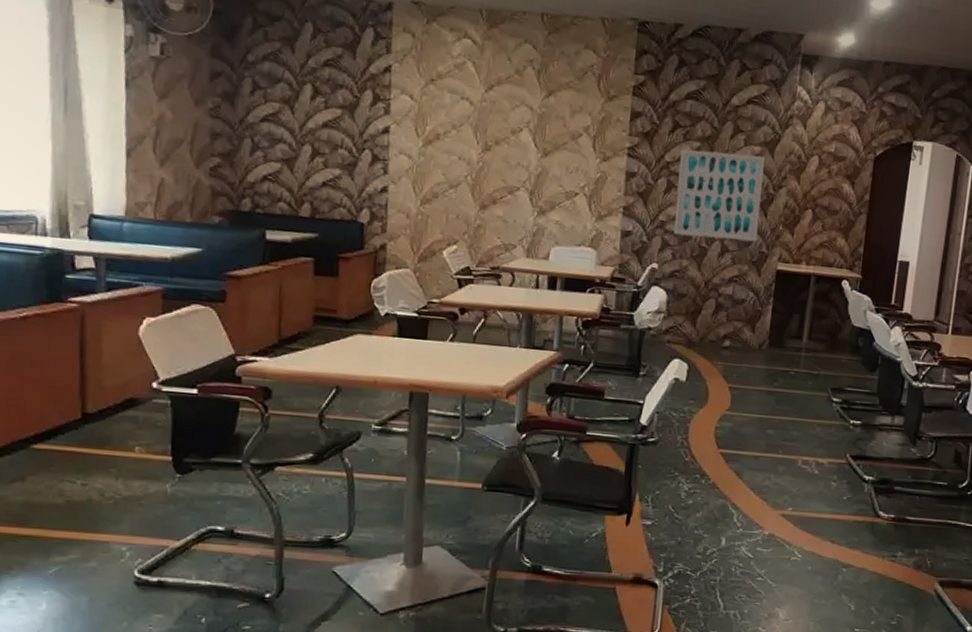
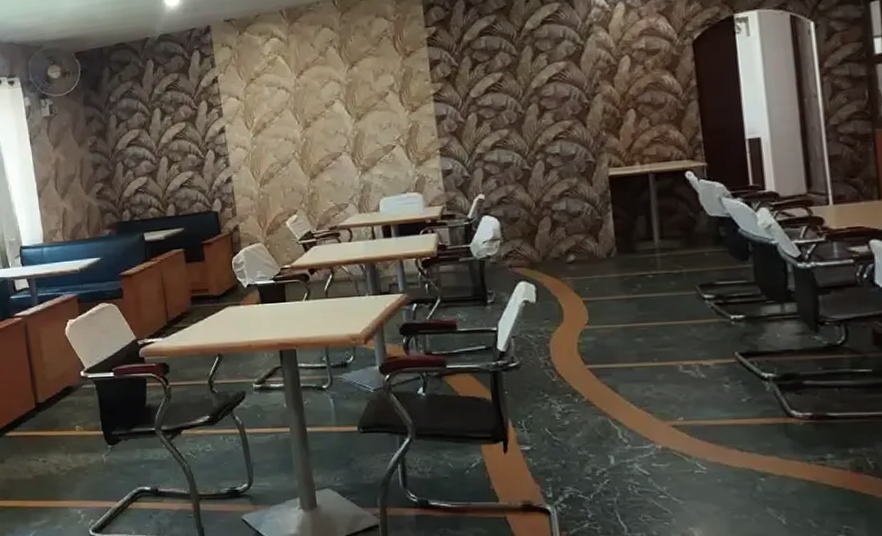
wall art: present [674,149,765,242] -> none [484,69,581,164]

